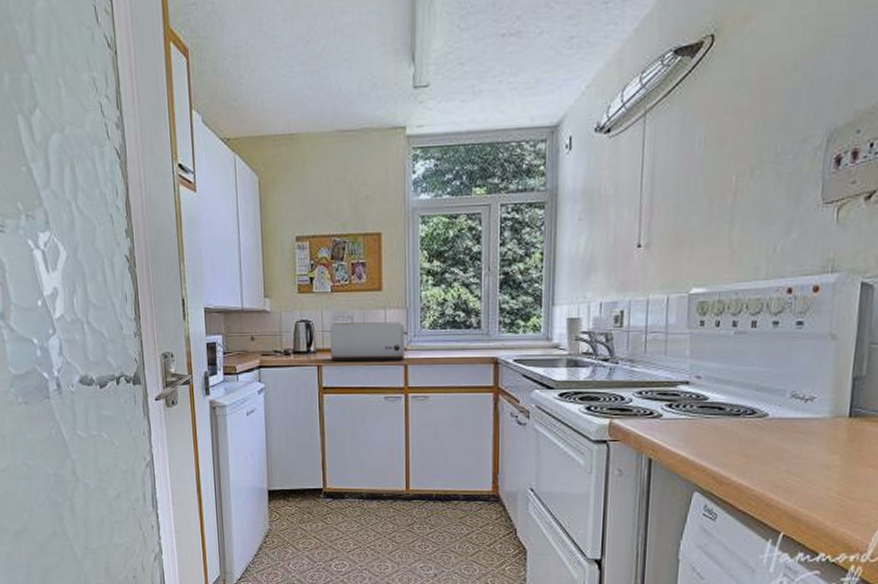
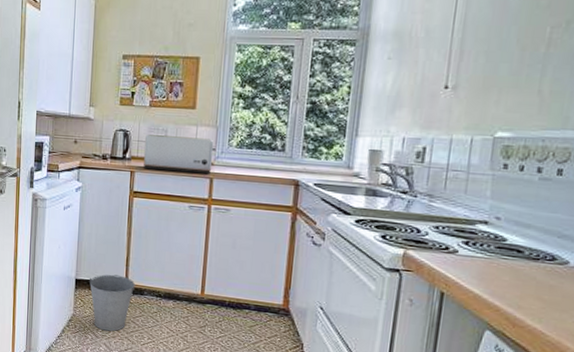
bucket: none [283,480,335,542] -> present [89,274,136,332]

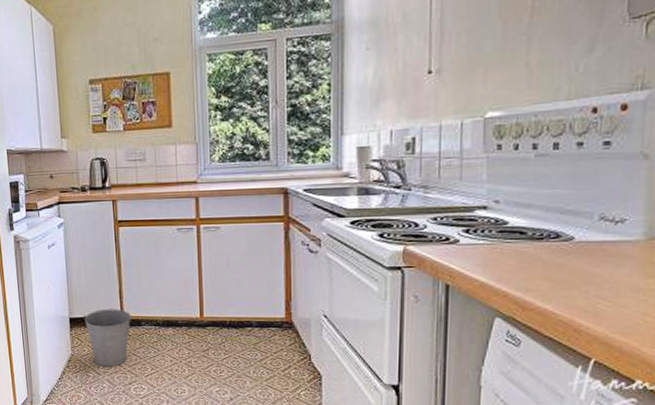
toaster: present [144,134,217,175] -> none [123,156,199,196]

